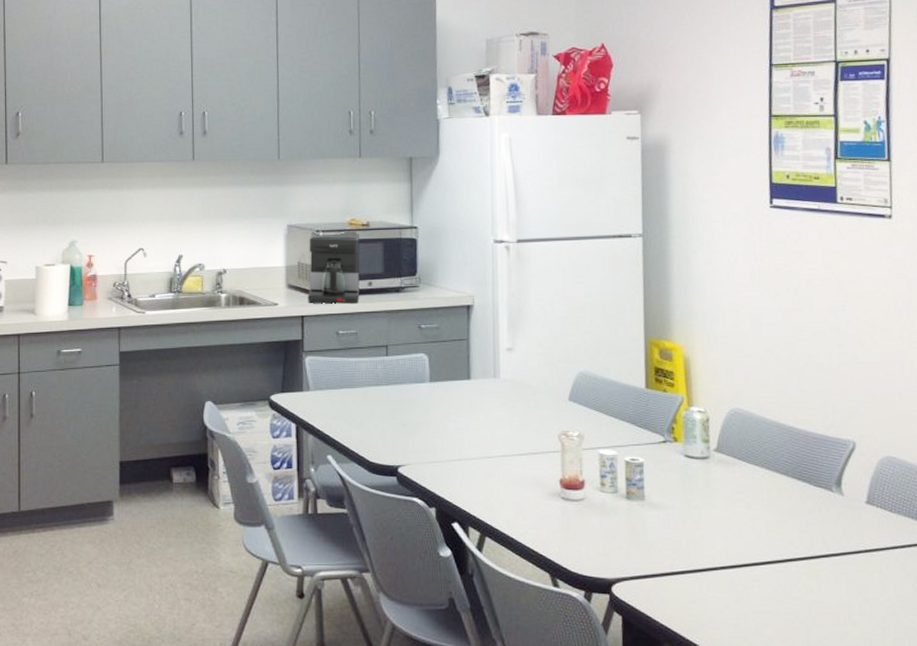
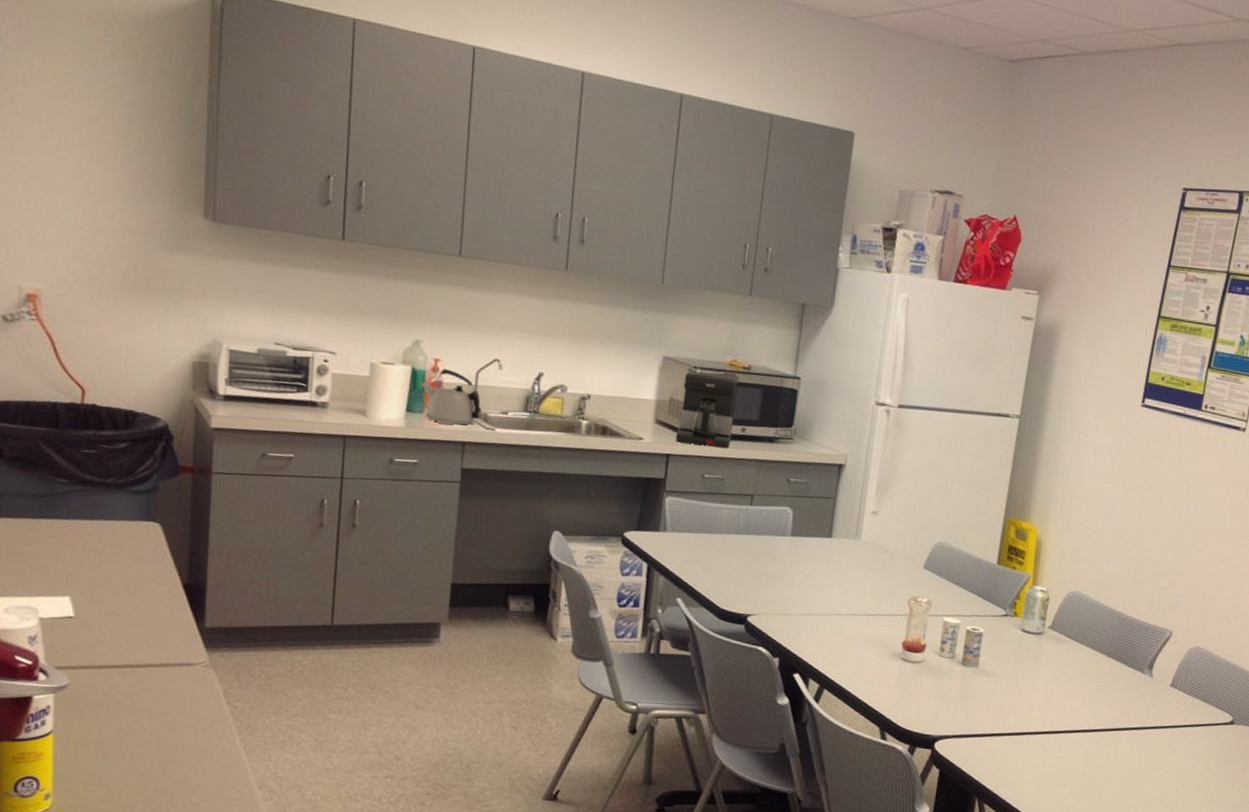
kettle: none [79,263,131,314] -> present [421,368,480,425]

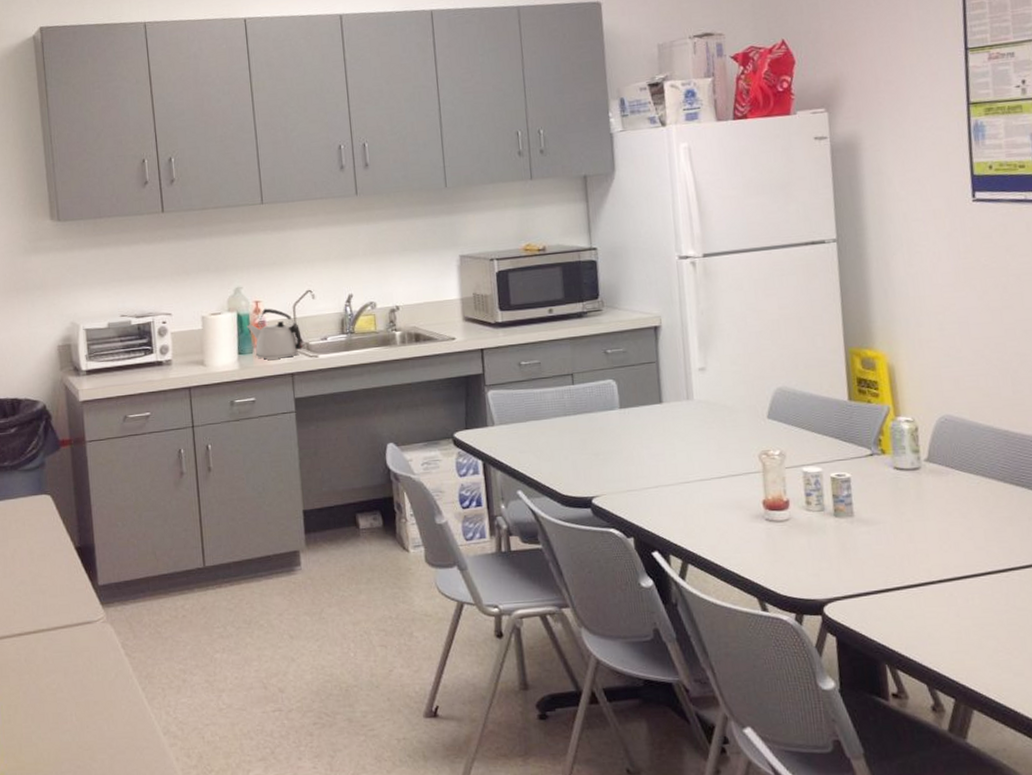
coffee maker: present [676,368,739,450] -> none [483,258,541,335]

